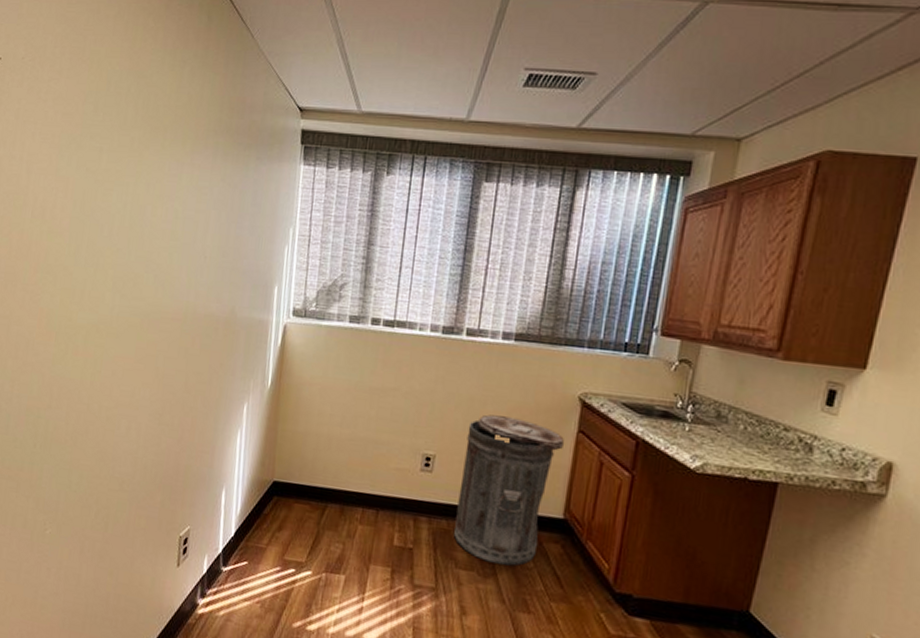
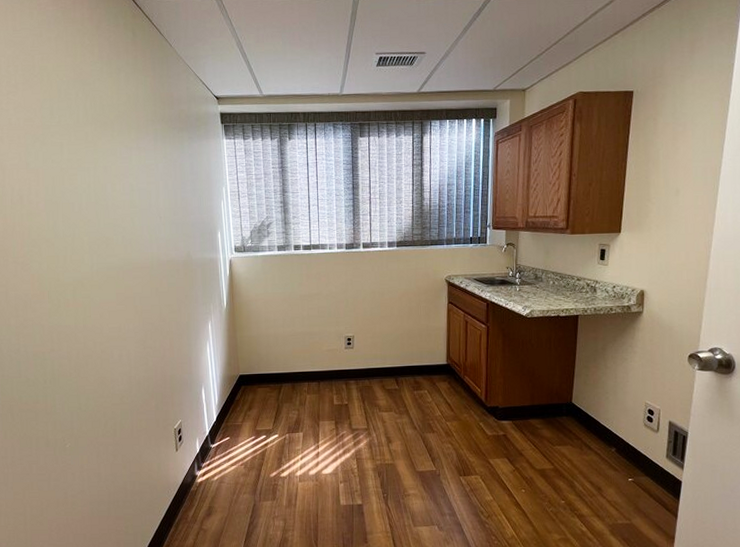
trash can: present [454,414,564,566] -> none [374,300,440,403]

